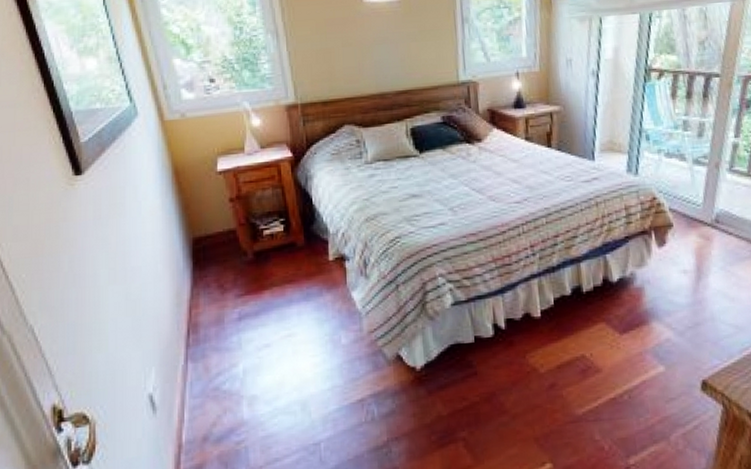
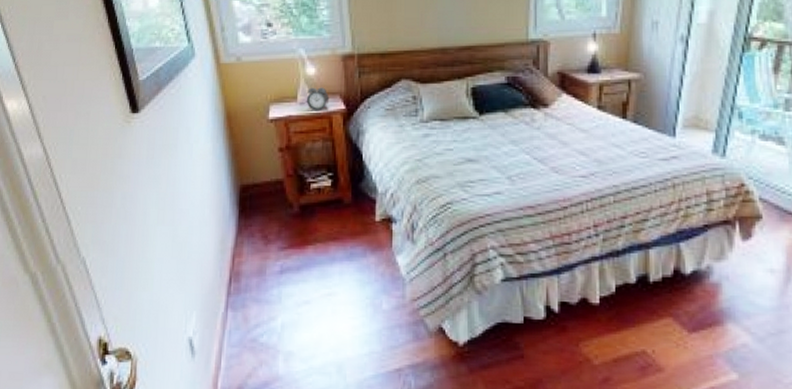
alarm clock: none [253,137,277,161] -> present [306,87,330,111]

